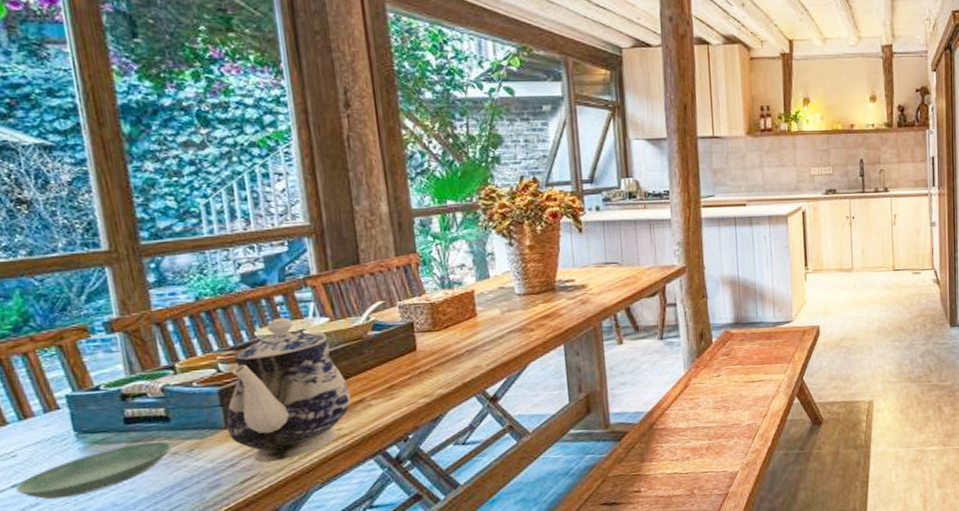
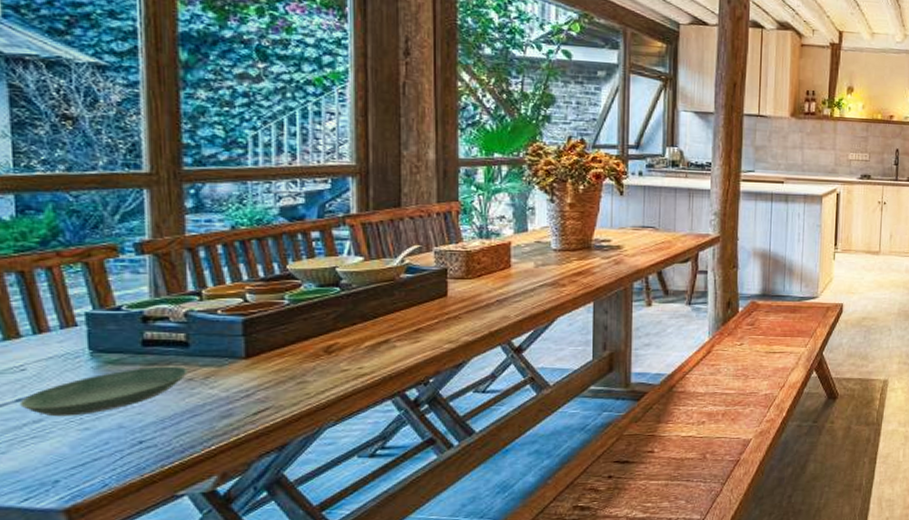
teapot: present [226,317,351,463] -> none [246,253,375,396]

